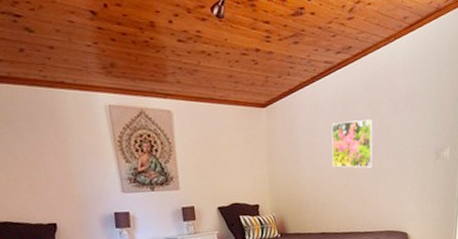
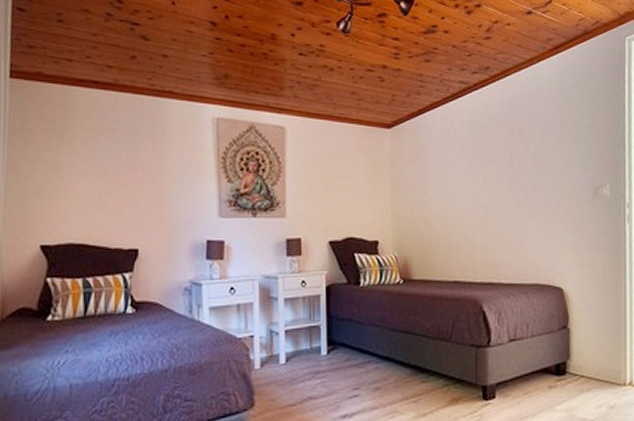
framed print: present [331,120,374,168] -> none [466,147,517,204]

